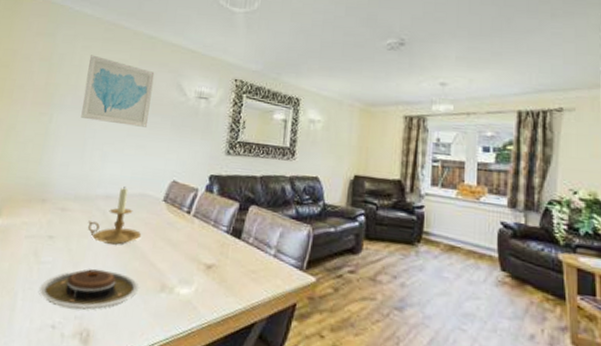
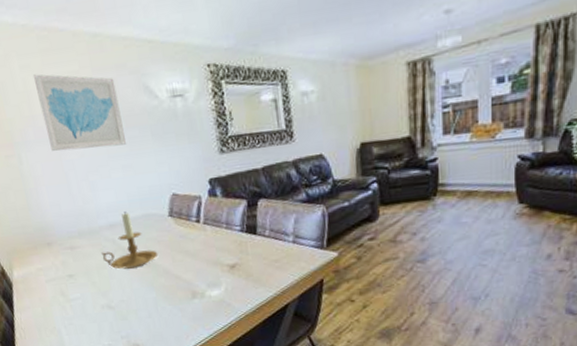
plate: present [39,269,139,310] -> none [79,291,172,332]

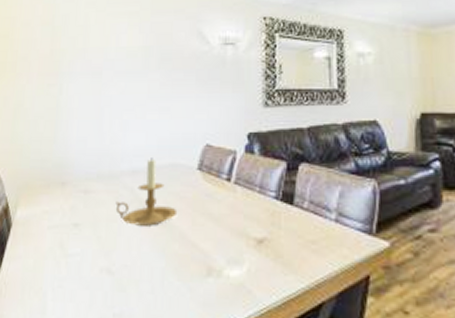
wall art: present [34,74,126,151] -> none [93,11,170,87]

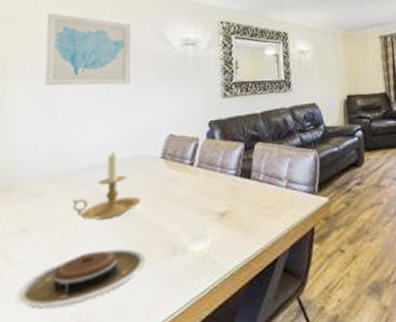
plate: none [70,256,182,306] -> present [16,248,147,309]
wall art: none [93,11,170,87] -> present [45,13,131,86]

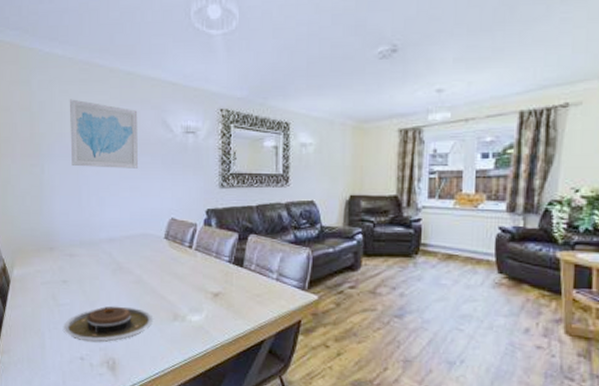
candle holder: present [72,152,141,220] -> none [97,229,149,283]

